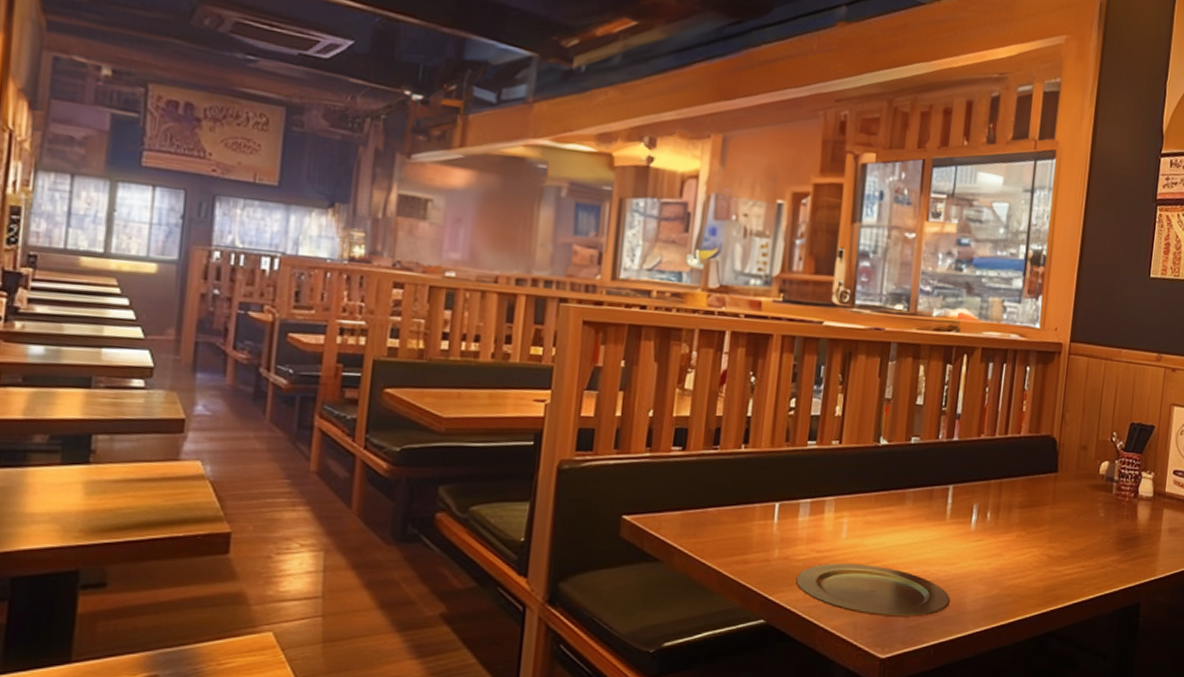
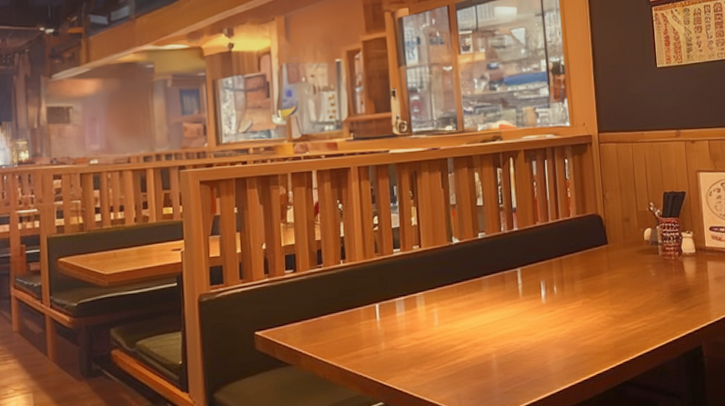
plate: present [796,563,950,617] -> none [403,344,535,387]

